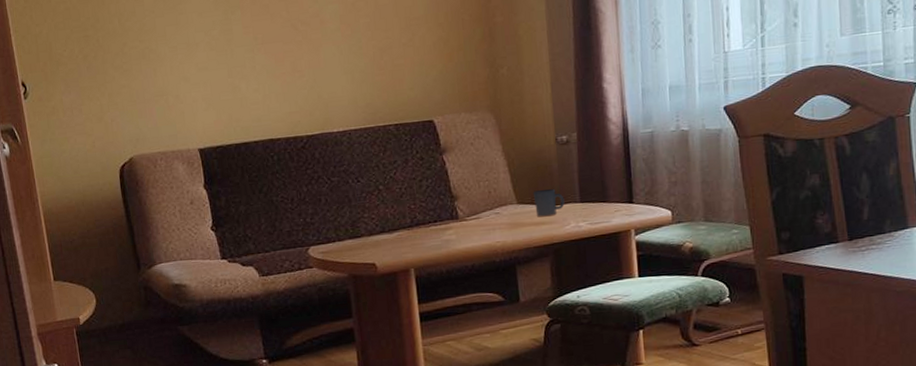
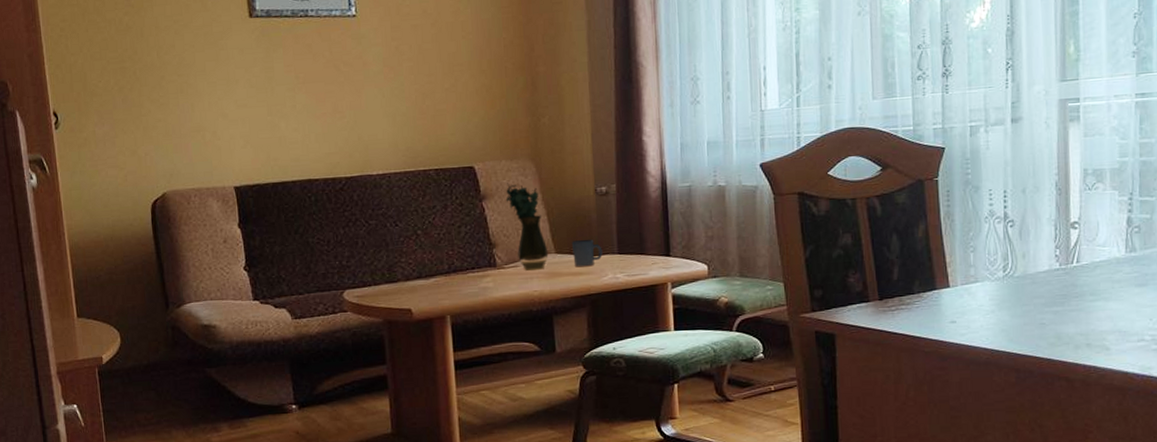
vase: none [466,135,511,223] -> present [506,183,549,272]

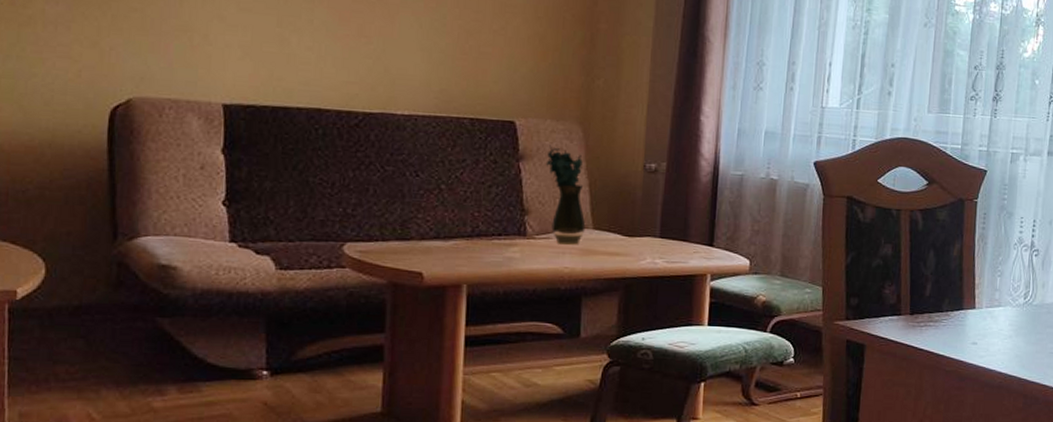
mug: present [571,240,603,268] -> none [611,218,644,248]

